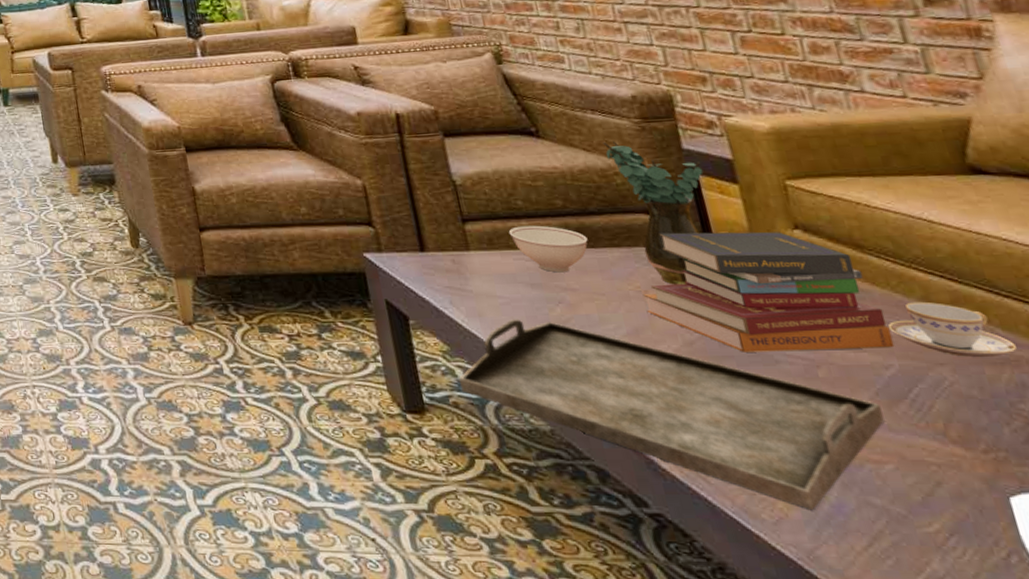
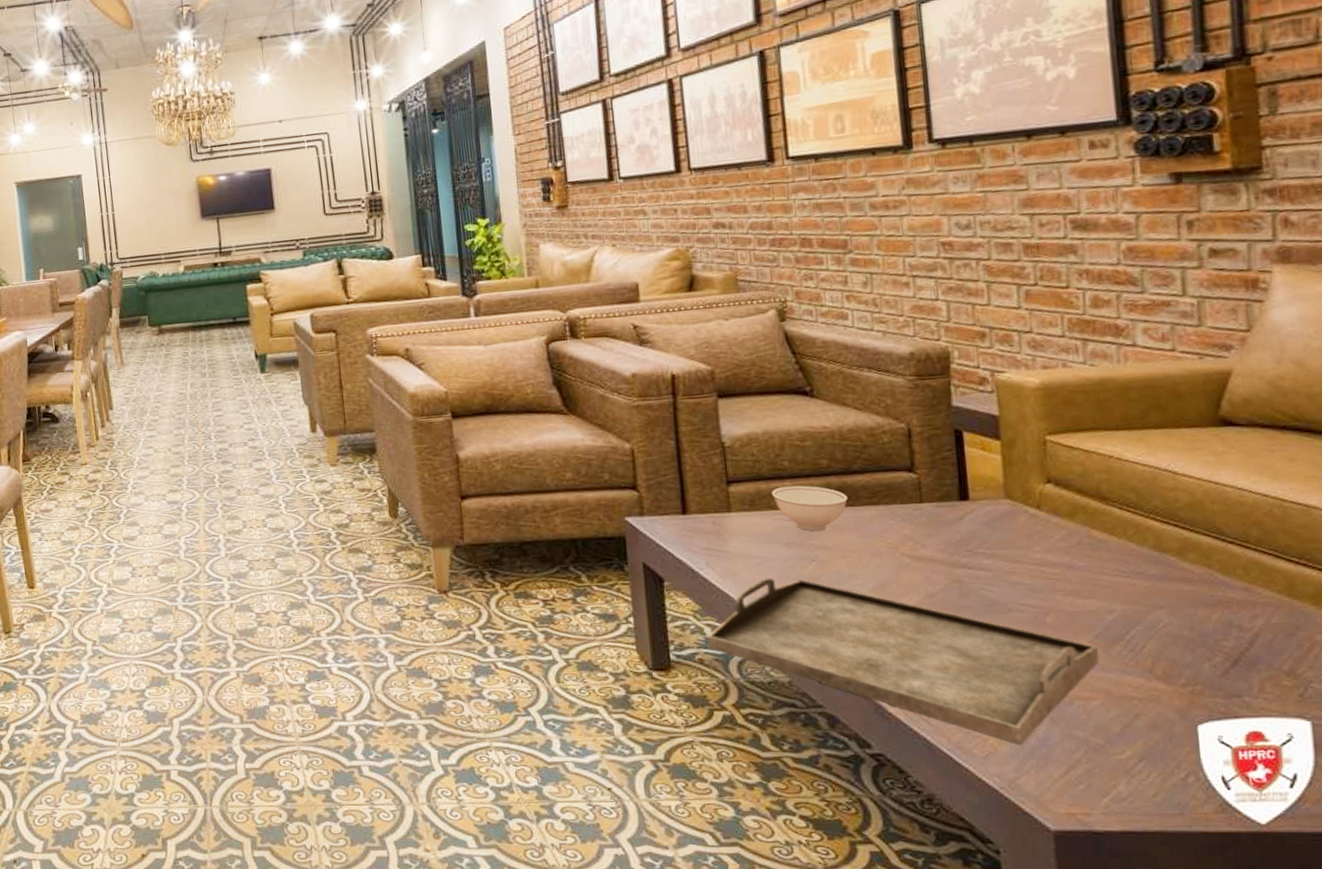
vase: present [603,141,704,285] -> none [875,399,969,541]
books: present [642,231,895,352] -> none [893,486,1121,602]
teacup: present [887,301,1017,357] -> none [1117,549,1230,600]

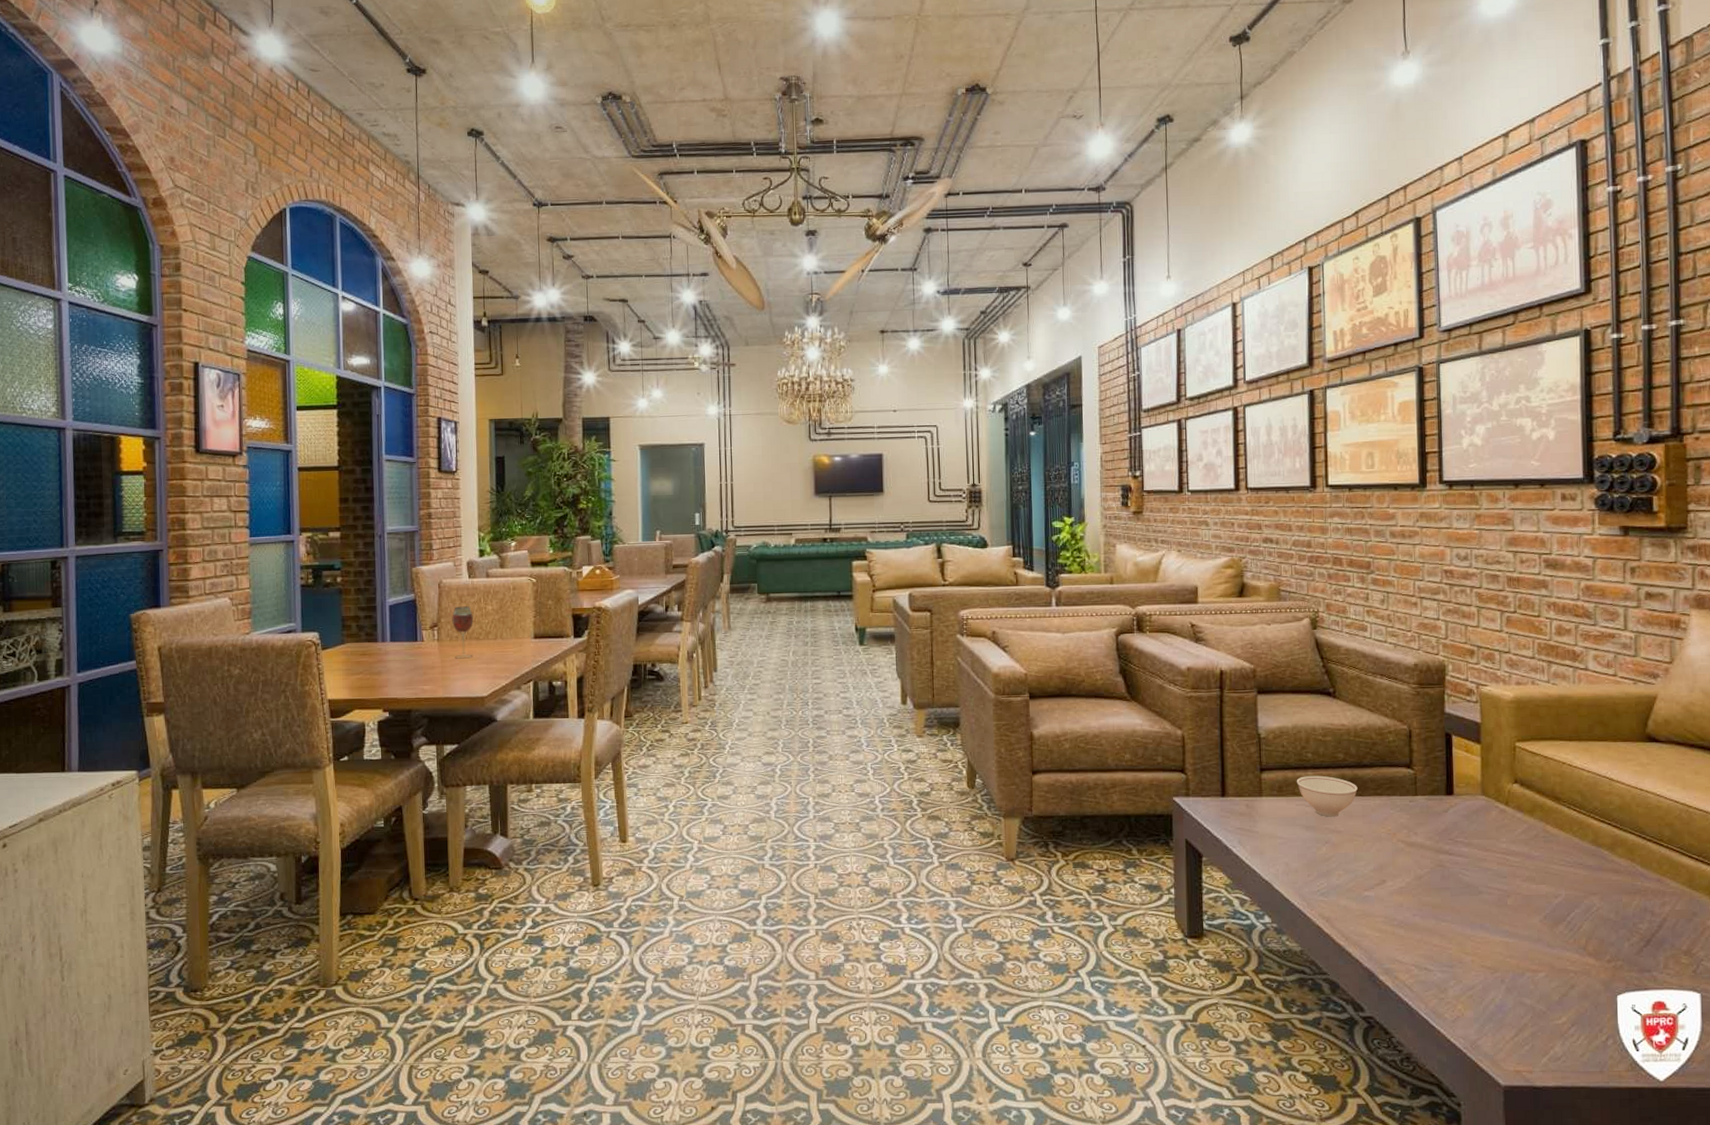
serving tray: present [707,577,1099,745] -> none [1235,856,1546,1010]

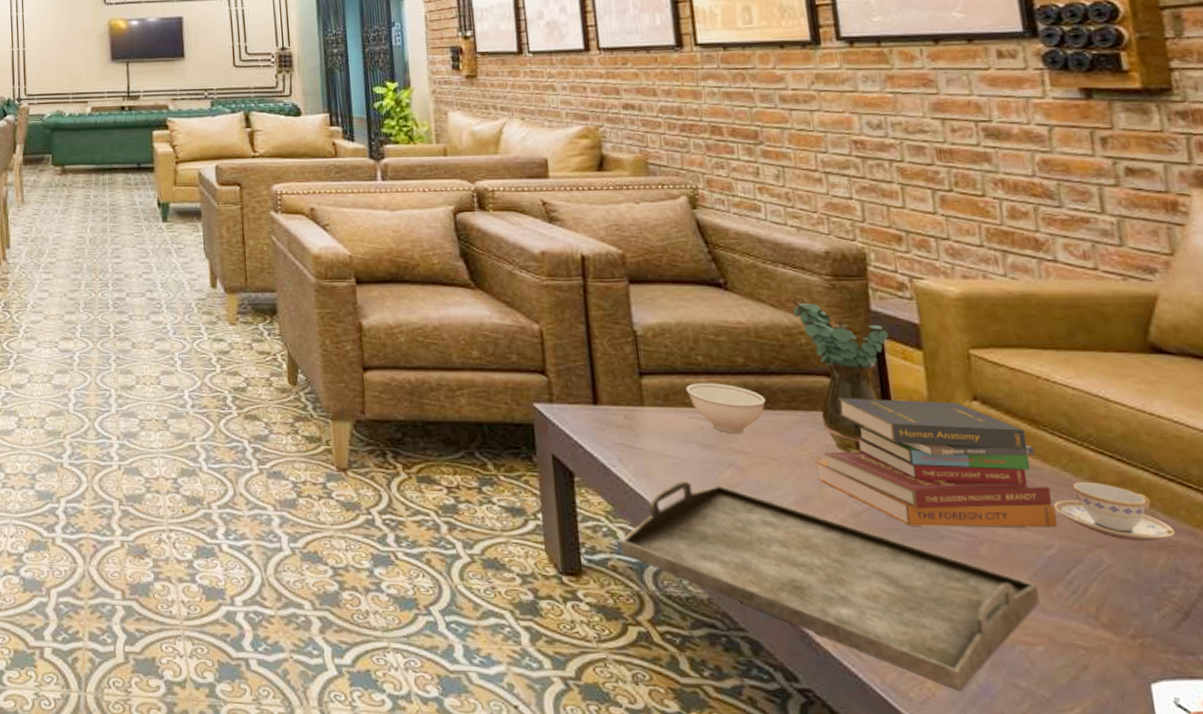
serving tray: none [1235,856,1546,1010] -> present [620,480,1040,691]
vase: none [1384,703,1457,829] -> present [791,298,889,453]
books: none [1391,784,1565,885] -> present [815,397,1058,528]
teacup: none [1564,844,1647,888] -> present [1053,481,1175,541]

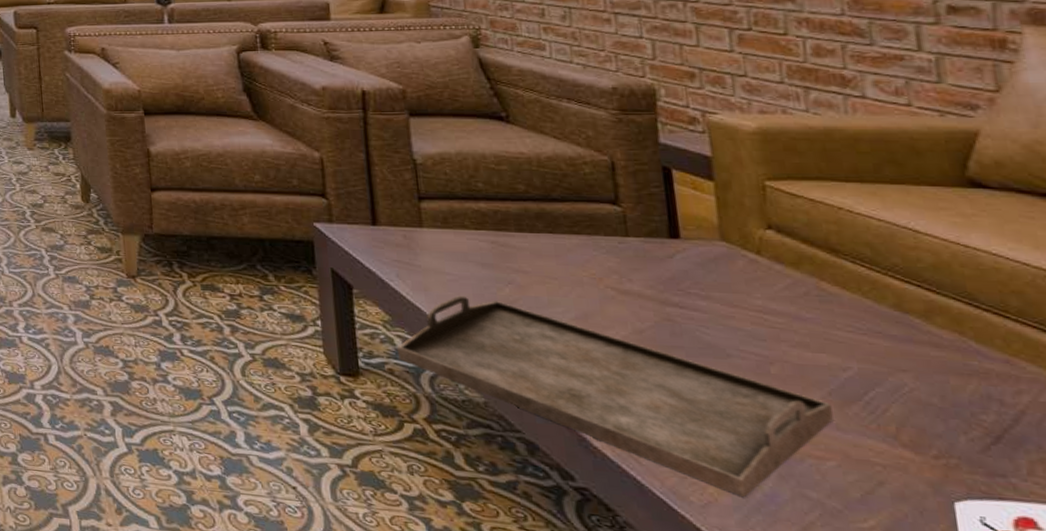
bowl: present [685,383,766,434] -> none [465,207,547,255]
vase: present [791,298,889,453] -> none [575,131,678,275]
books: present [815,397,1058,528] -> none [597,224,856,351]
teacup: present [1053,481,1175,541] -> none [852,308,988,368]

